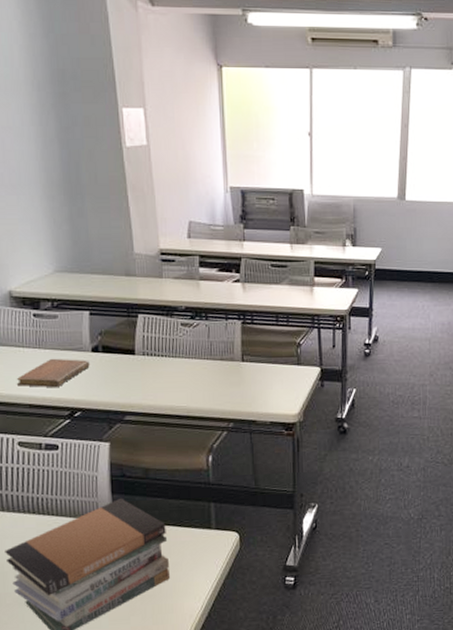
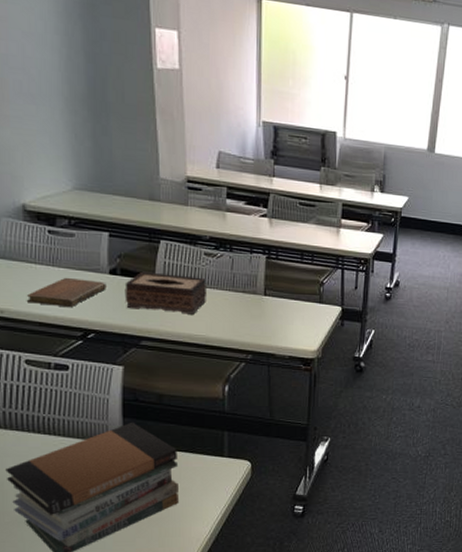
tissue box: none [106,346,186,386] -> present [125,271,208,315]

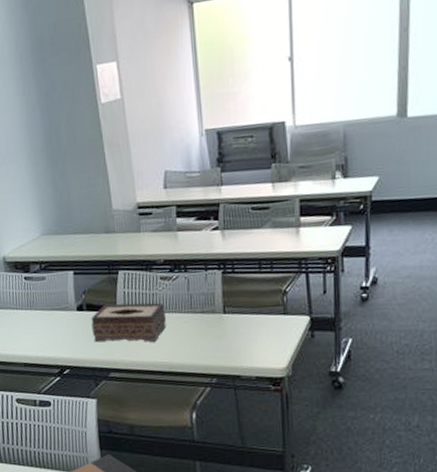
notebook: present [27,277,106,308] -> none [13,318,76,347]

